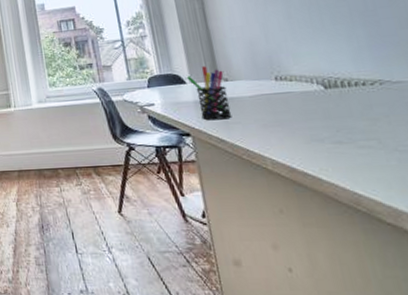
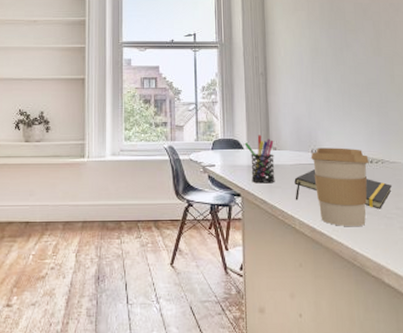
notepad: none [256,99,402,141] -> present [294,170,393,209]
coffee cup: none [275,70,368,165] -> present [310,148,369,227]

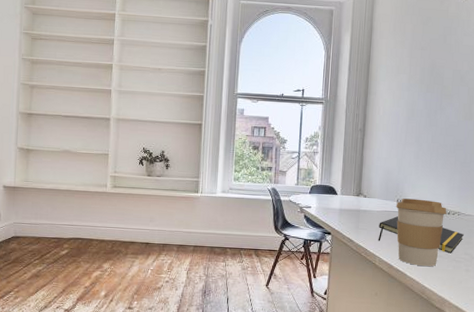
pen holder: present [244,135,275,184] -> none [338,183,365,226]

